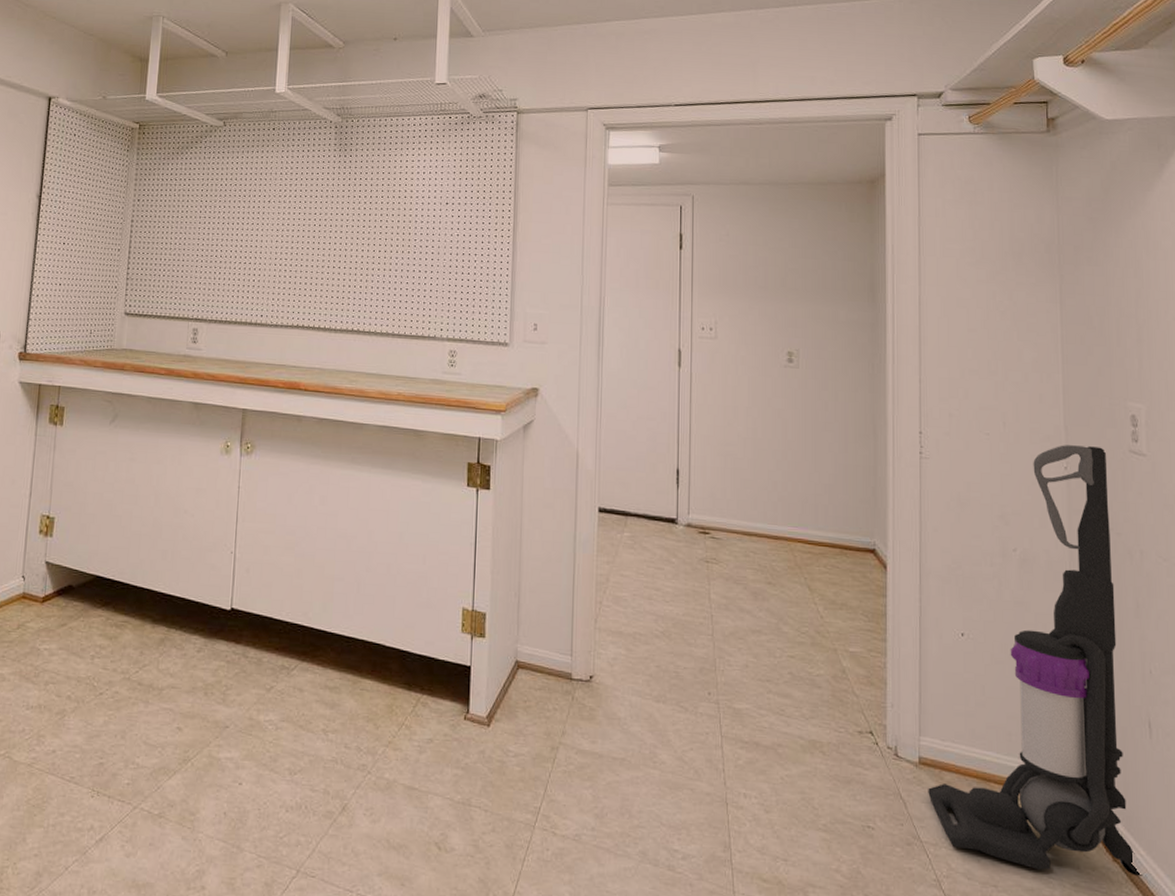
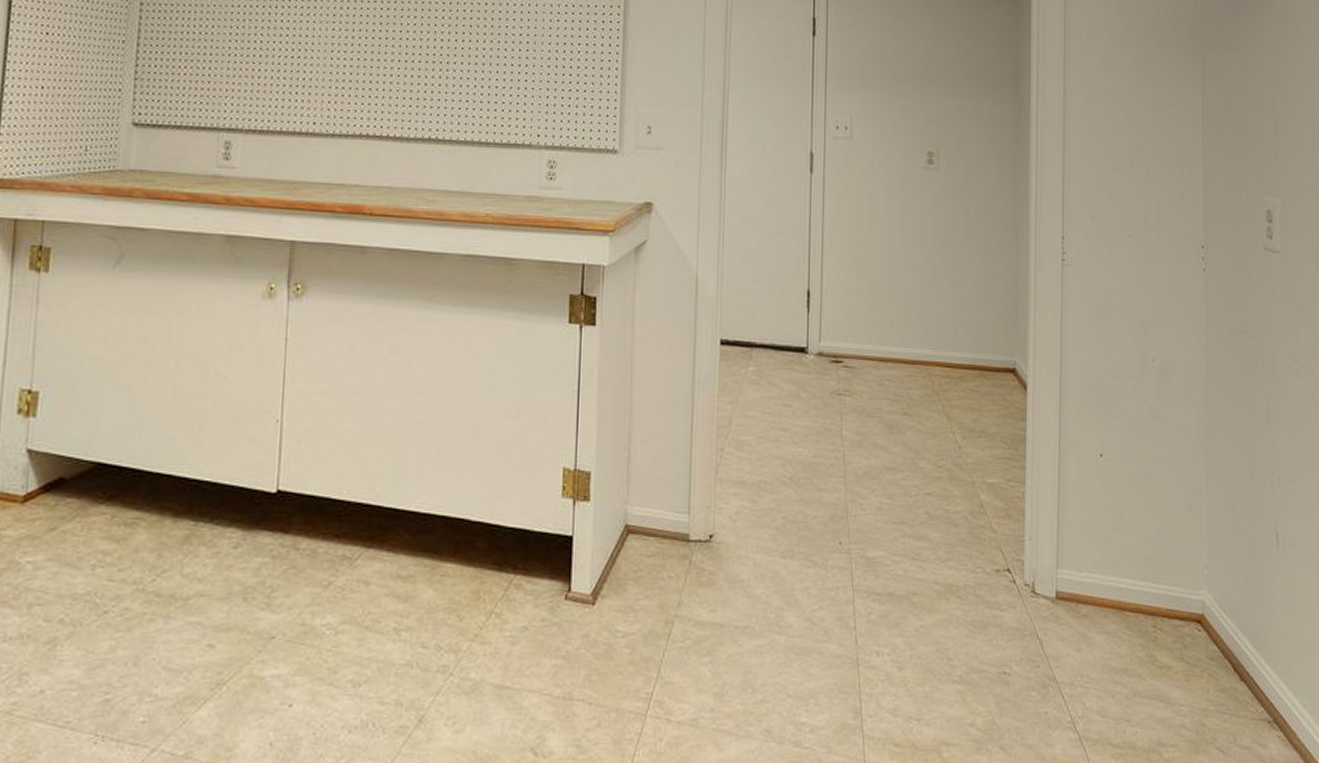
vacuum cleaner: present [928,445,1144,876] -> none [1064,244,1268,699]

